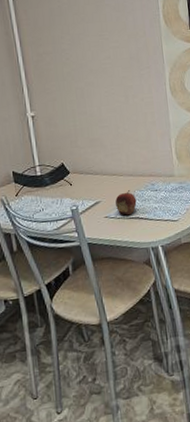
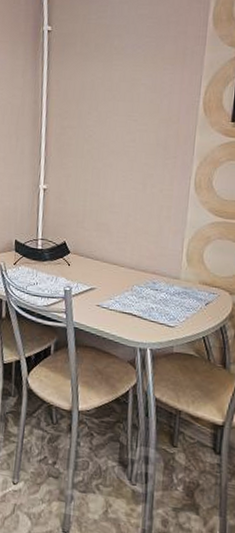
fruit: present [115,190,137,216] -> none [110,283,134,310]

